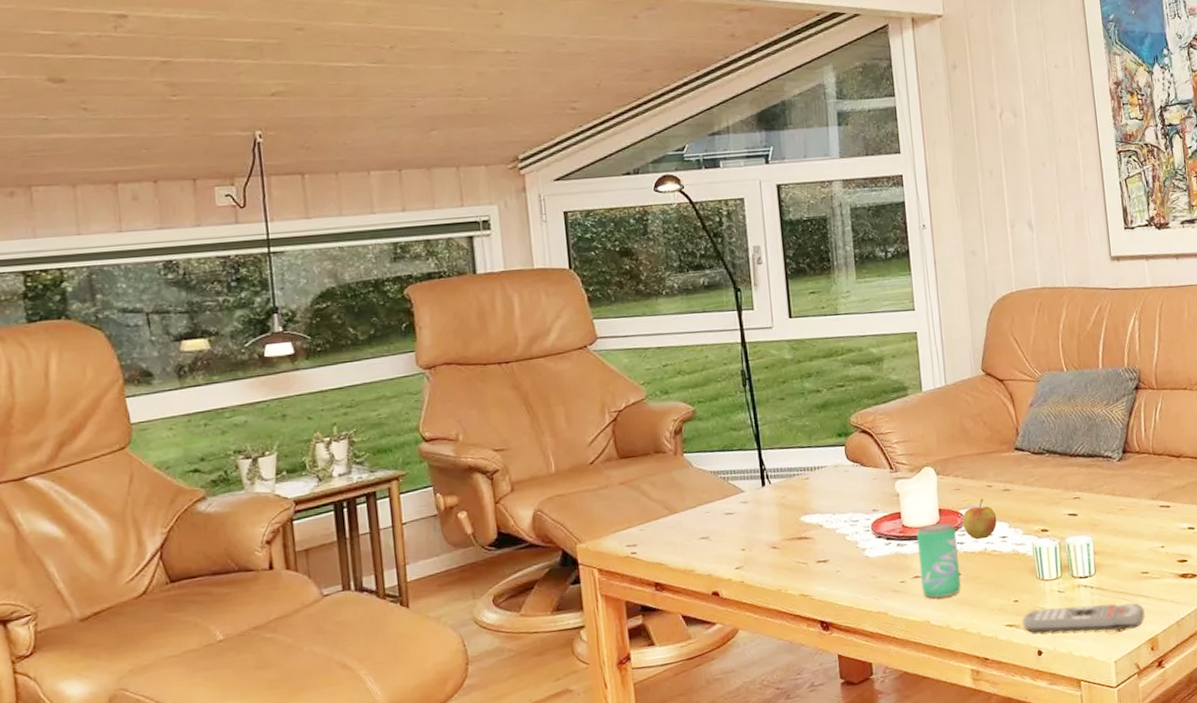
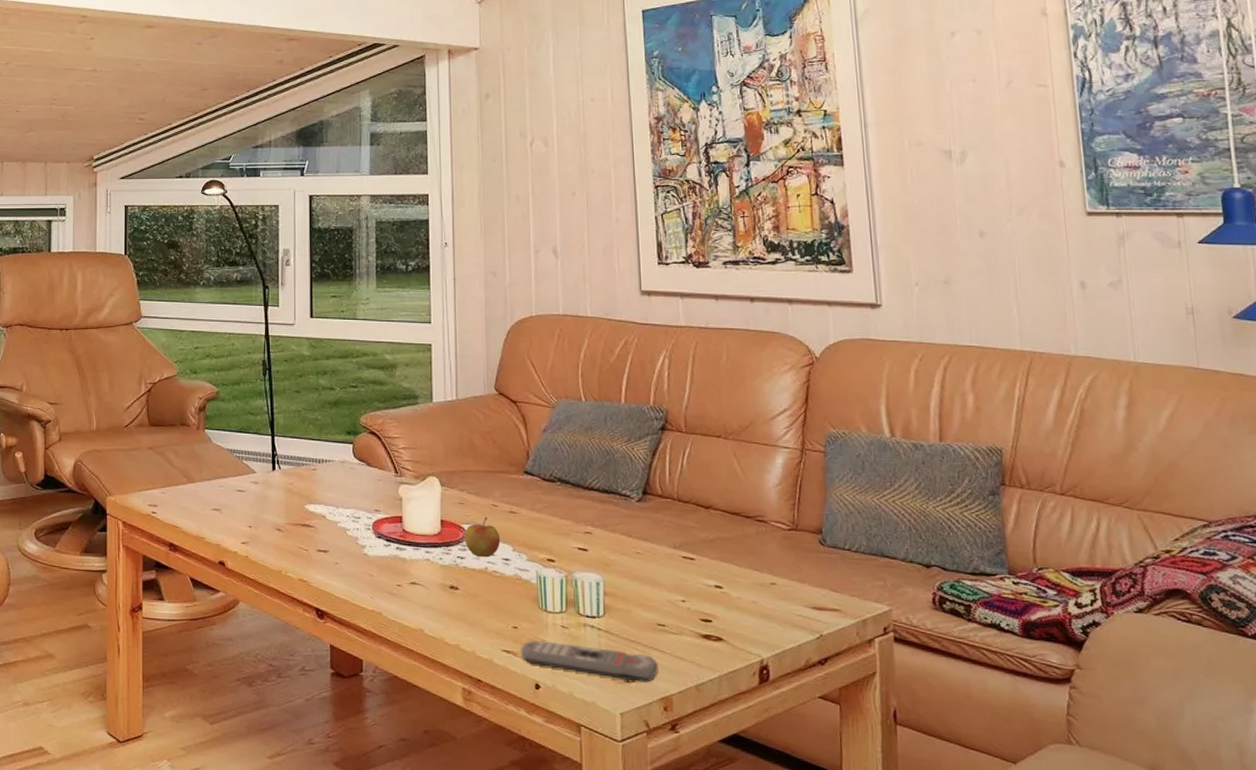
beverage can: present [916,523,961,598] -> none [416,533,459,609]

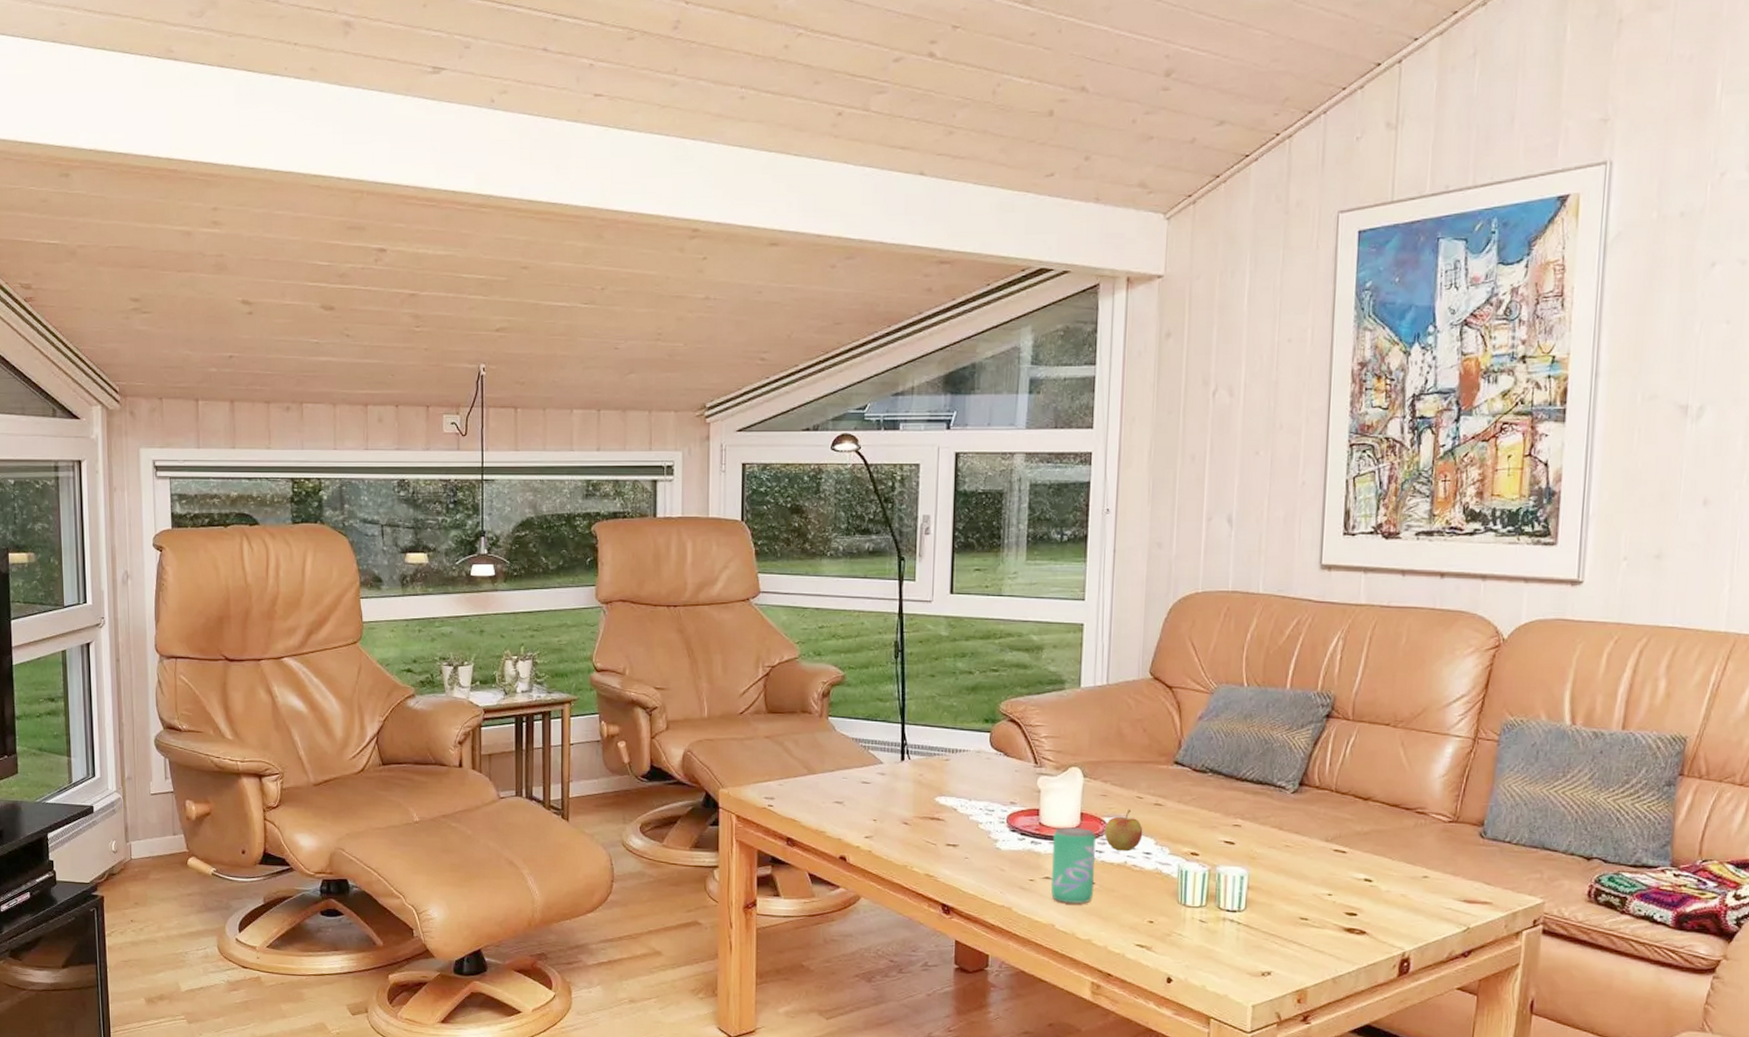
beverage can: none [416,533,459,609] -> present [1050,827,1096,904]
remote control: present [520,640,658,682] -> none [1154,935,1296,975]

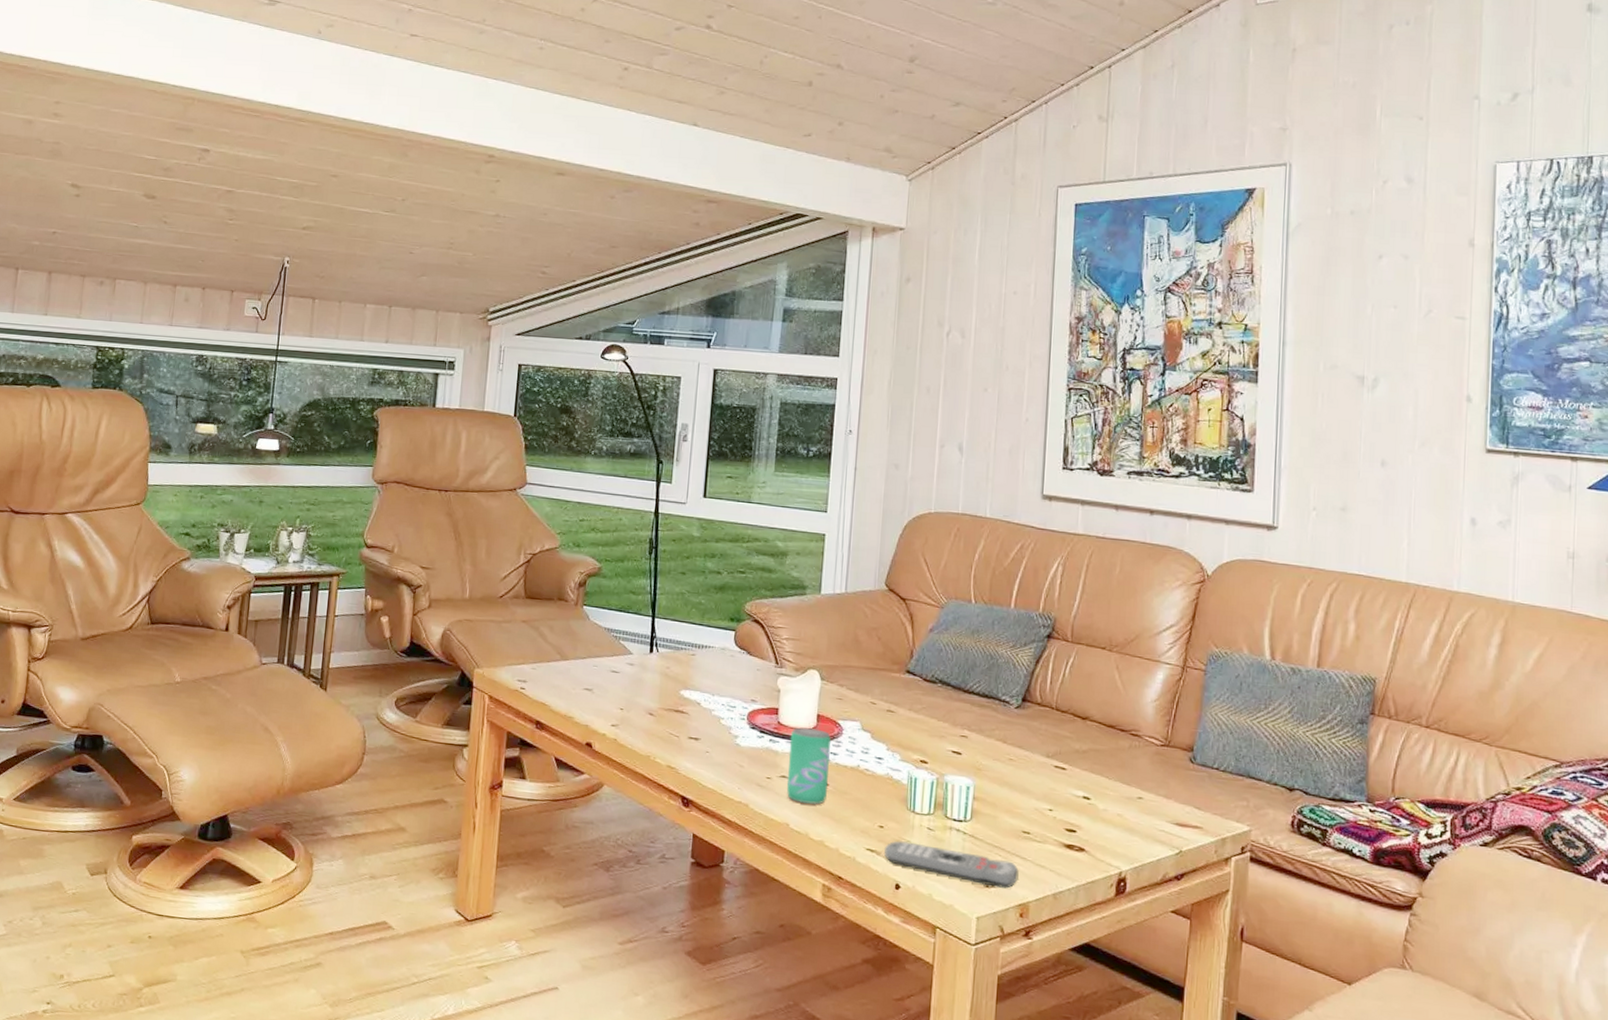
apple: present [1104,809,1143,852] -> none [839,713,876,755]
remote control: none [1154,935,1296,975] -> present [883,840,1019,888]

